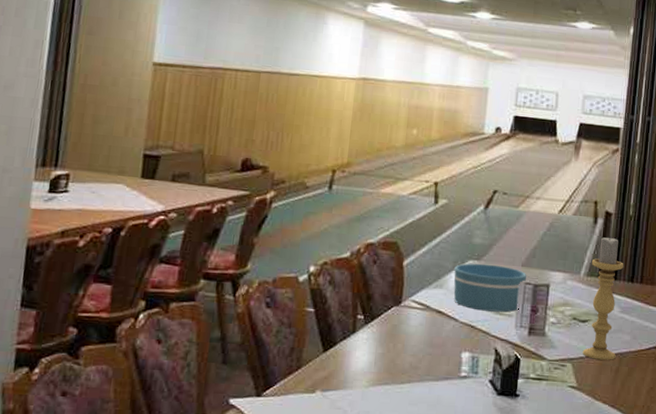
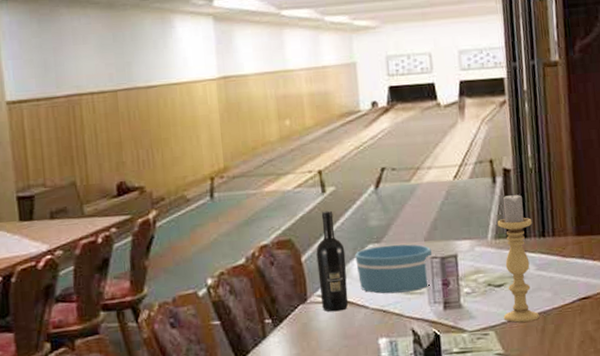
wine bottle: none [414,221,446,319] -> present [316,210,349,312]

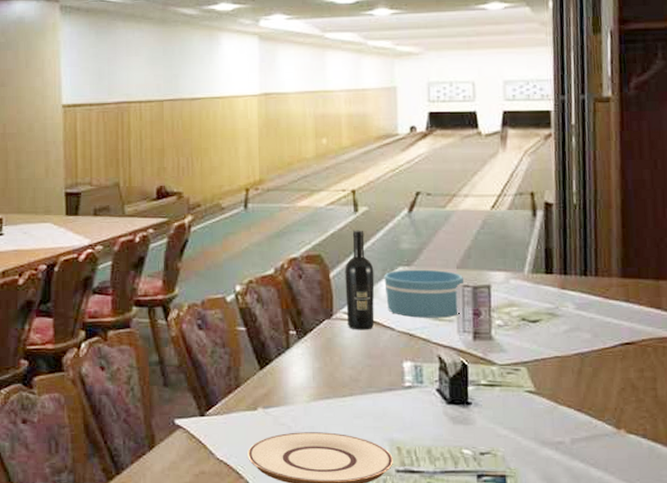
candle holder: present [497,193,539,323] -> none [536,228,576,361]

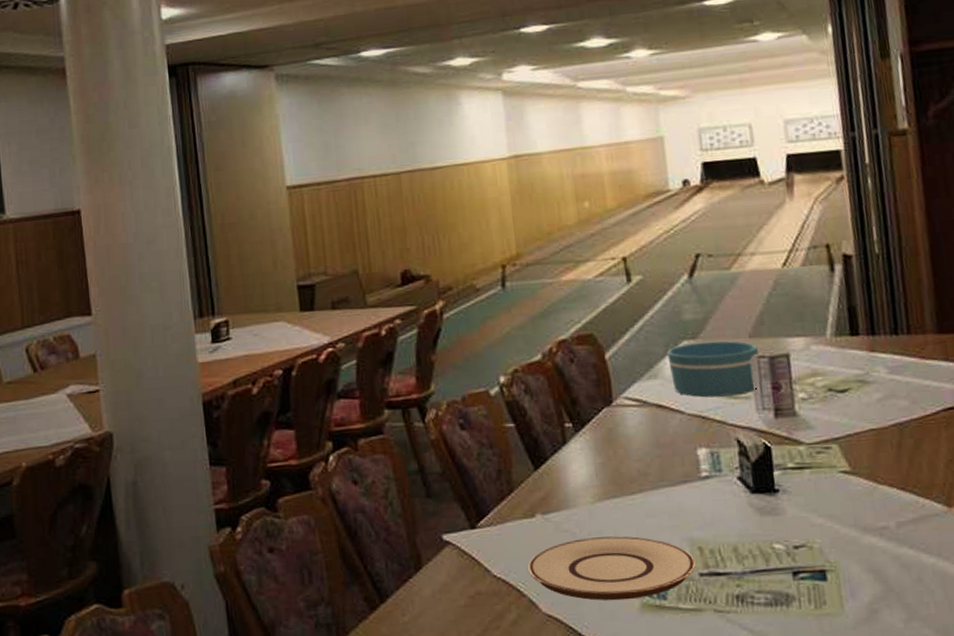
wine bottle: present [345,230,375,330] -> none [621,302,661,417]

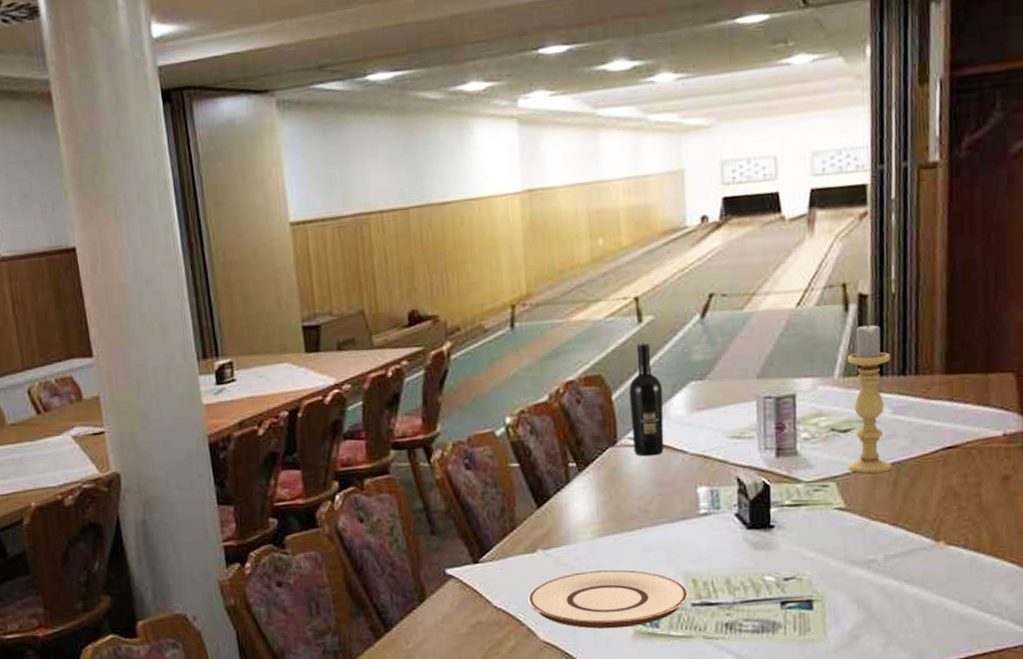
wine bottle: none [621,302,661,417] -> present [629,342,664,457]
bowl: present [667,341,759,398] -> none [674,381,766,438]
candle holder: none [838,283,894,435] -> present [847,323,892,474]

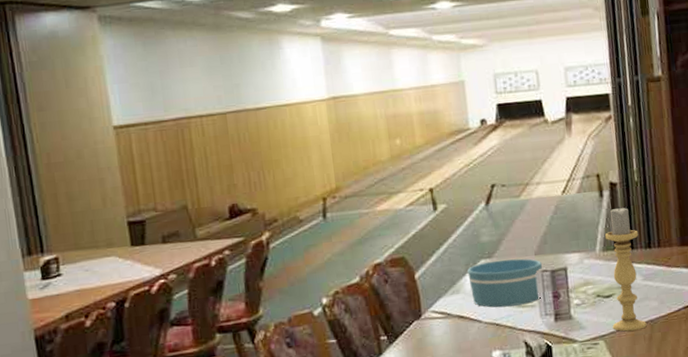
wine bottle: present [629,342,664,457] -> none [429,227,462,327]
bowl: none [674,381,766,438] -> present [467,258,543,308]

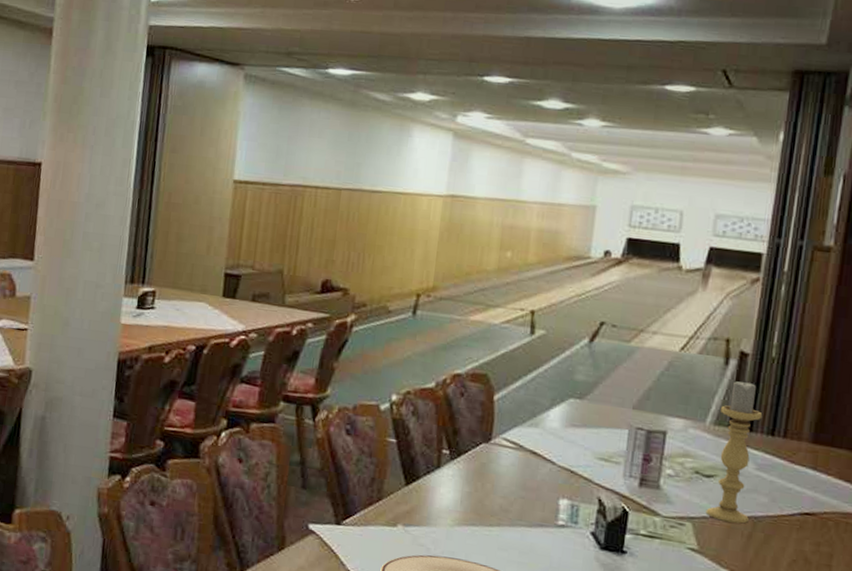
bowl: present [467,258,543,308] -> none [551,402,639,459]

